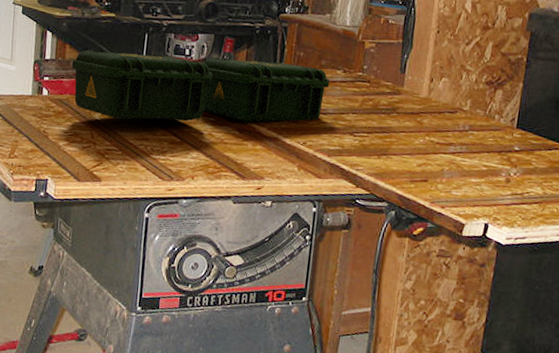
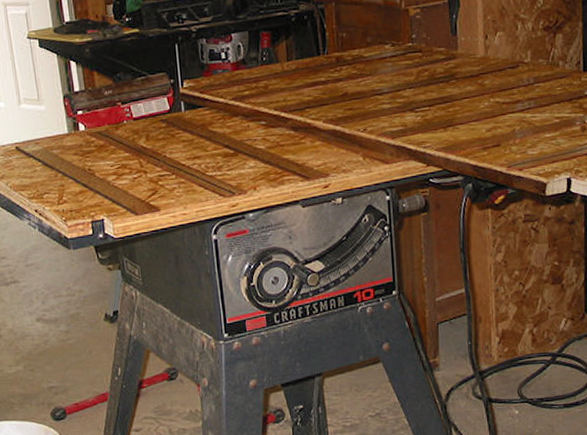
tool box: present [71,50,330,123] -> none [103,46,380,142]

